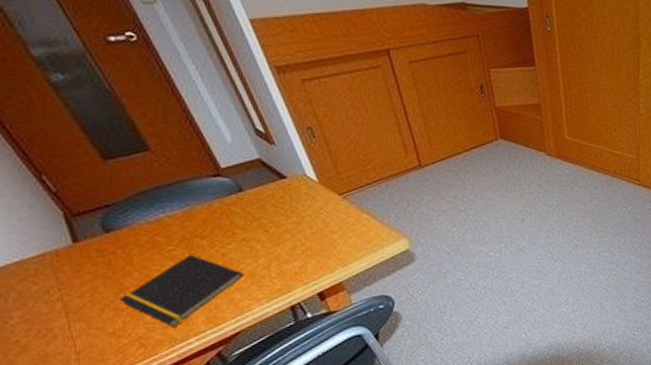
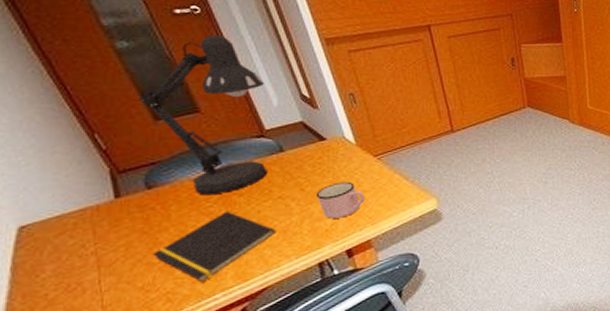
desk lamp: none [84,65,229,239] -> present [140,35,268,195]
mug: none [281,222,332,261] -> present [315,181,364,219]

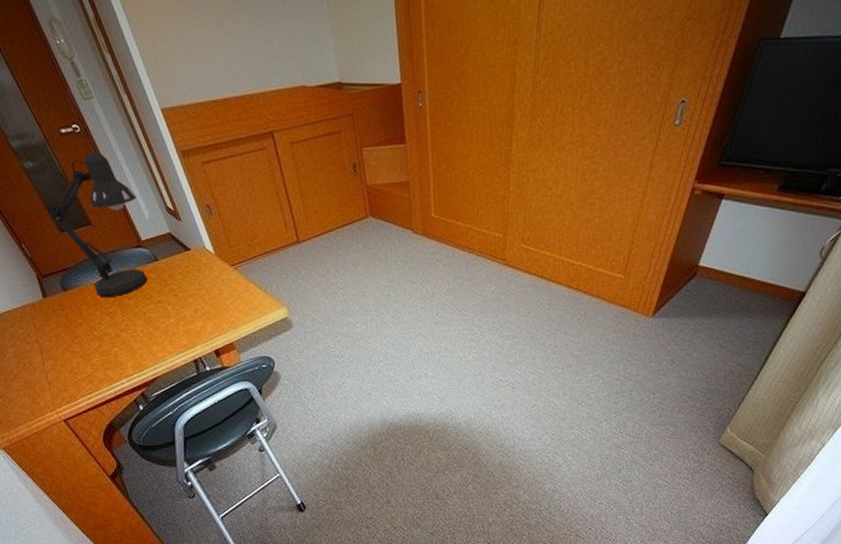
notepad: present [152,210,276,283] -> none [74,311,160,370]
mug: present [315,181,364,219] -> none [186,289,226,322]

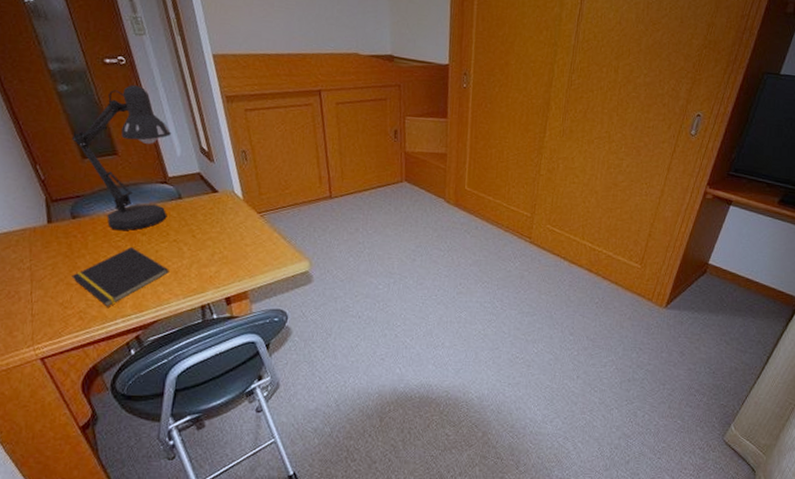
notepad: none [74,311,160,370] -> present [71,246,169,307]

